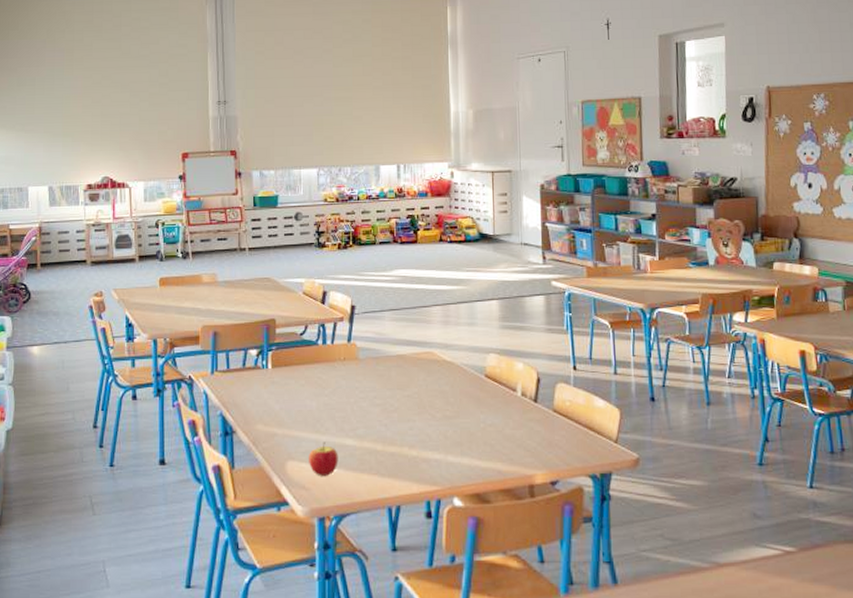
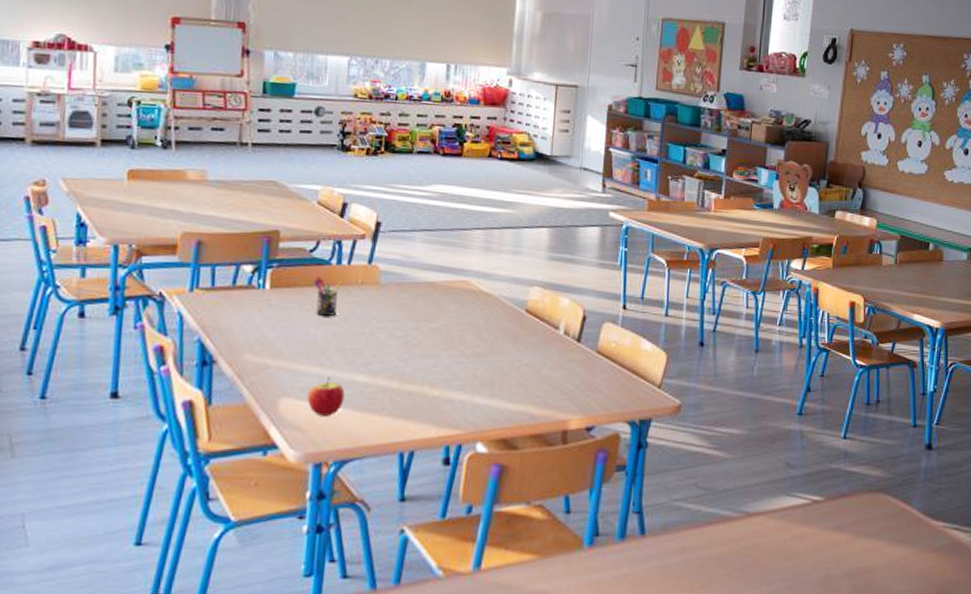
pen holder: none [306,355,329,389] -> present [314,276,343,316]

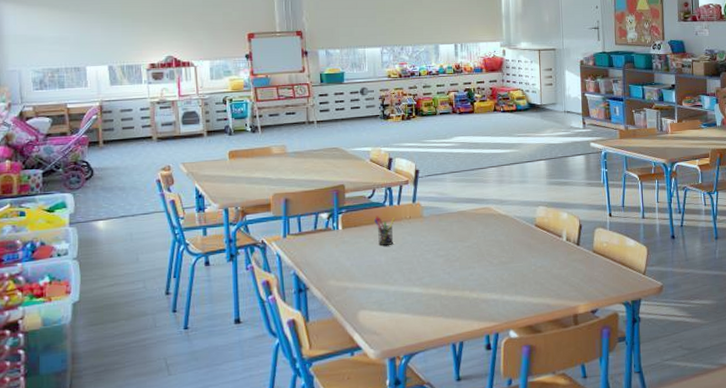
apple: present [307,376,345,416] -> none [379,291,407,322]

